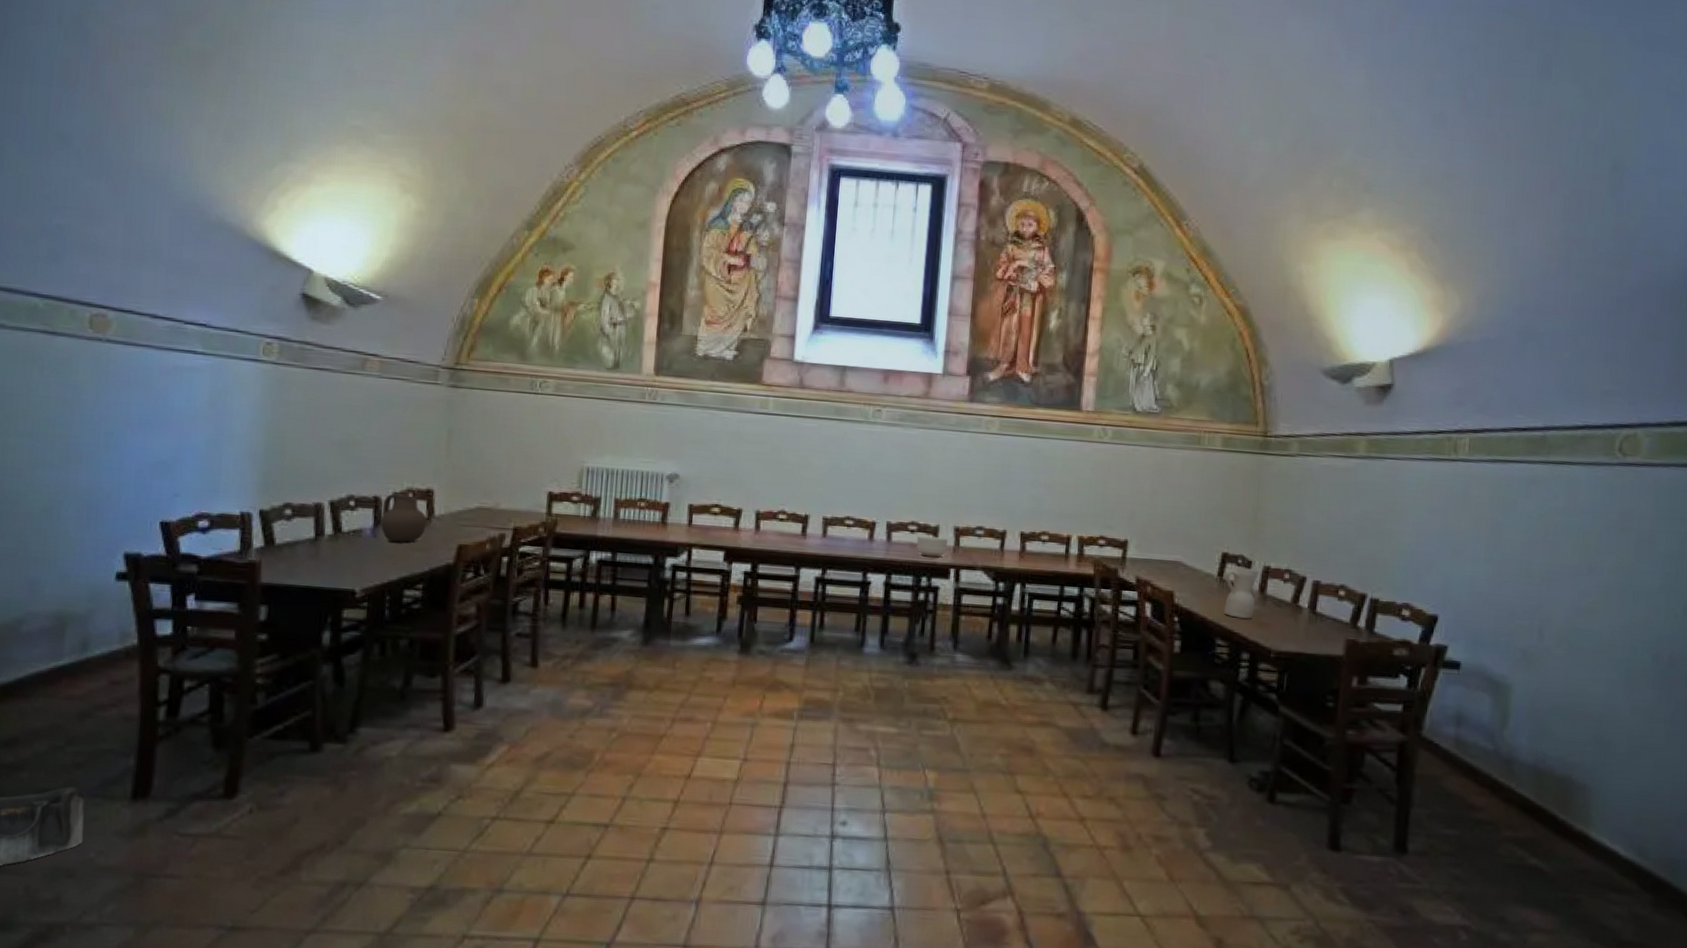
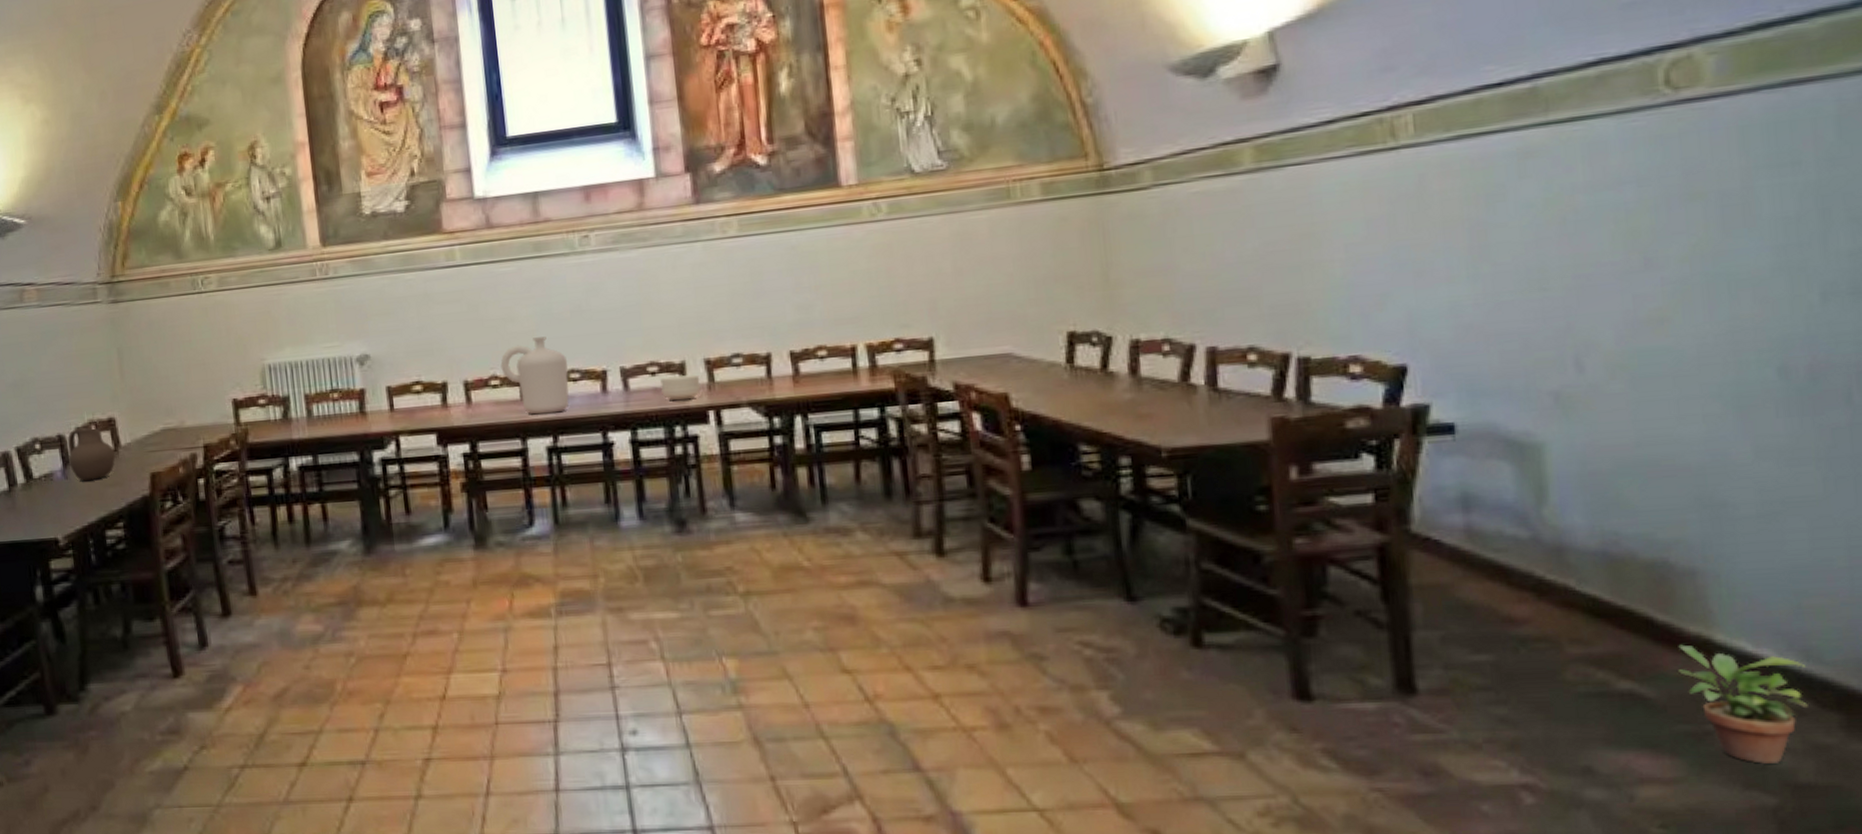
water jug: none [789,485,846,551] -> present [500,336,570,415]
ceramic pitcher: present [1223,566,1260,619] -> none [1075,345,1127,414]
potted plant: none [1566,836,1638,925] -> present [1678,644,1808,764]

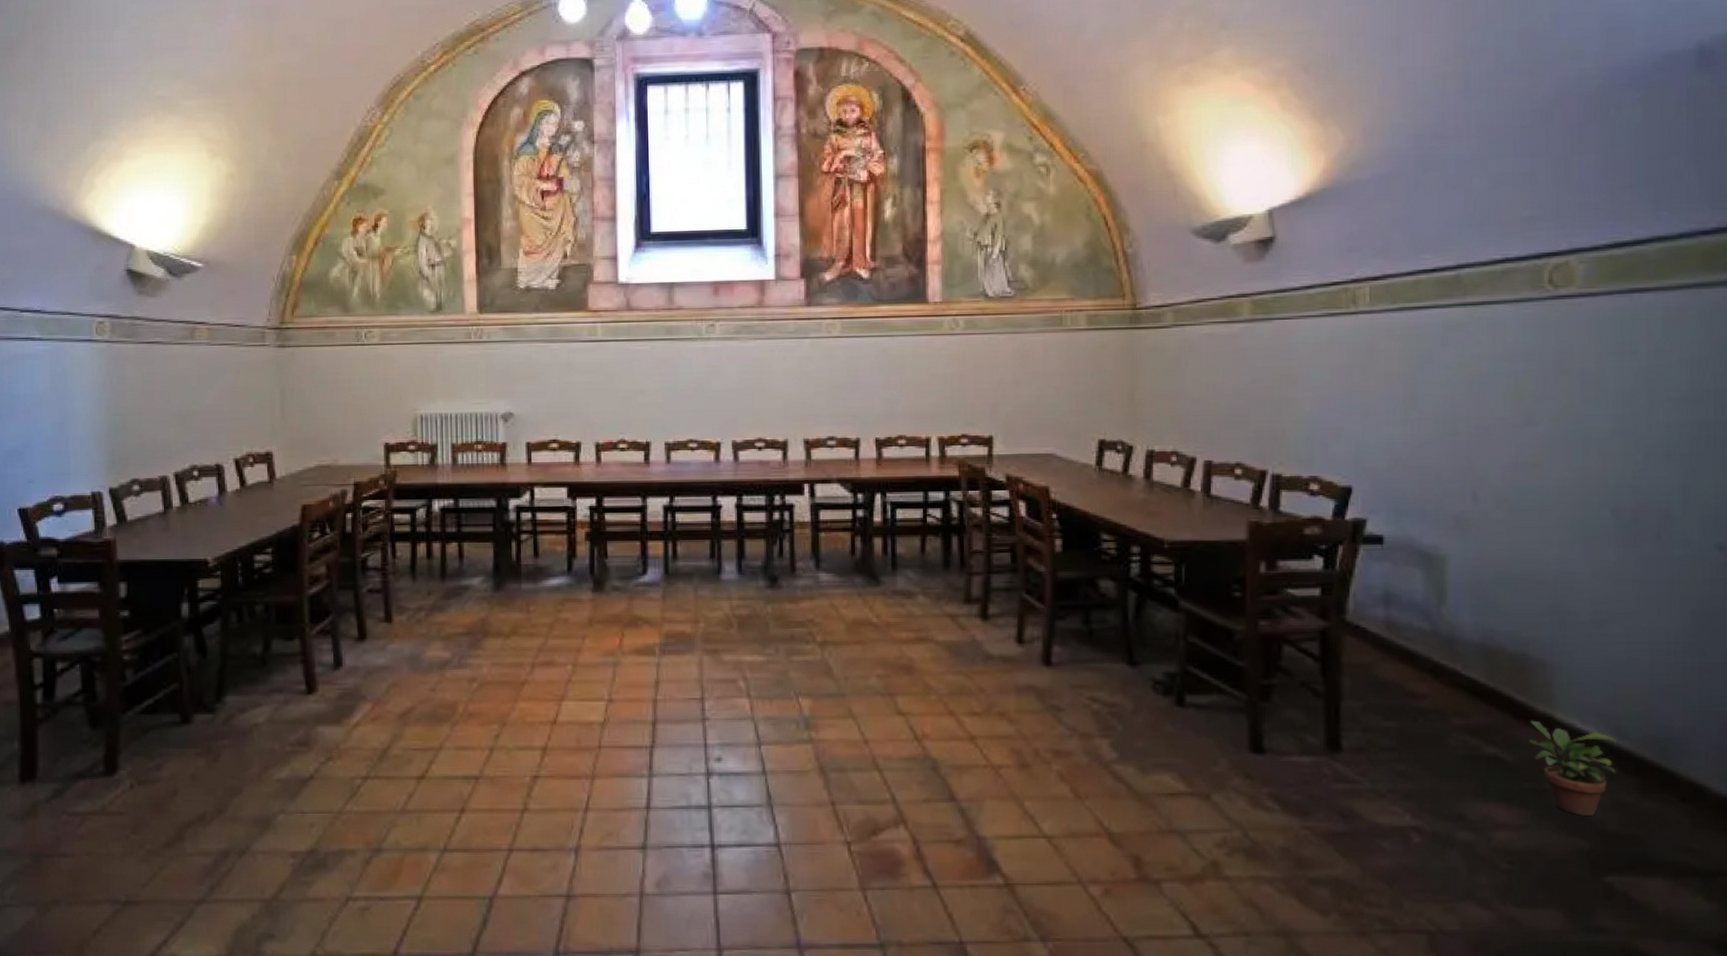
ceramic pitcher: present [67,427,116,481] -> none [224,459,270,508]
water jug: present [500,336,570,415] -> none [629,409,688,477]
bowl: present [660,374,701,401] -> none [766,451,799,474]

